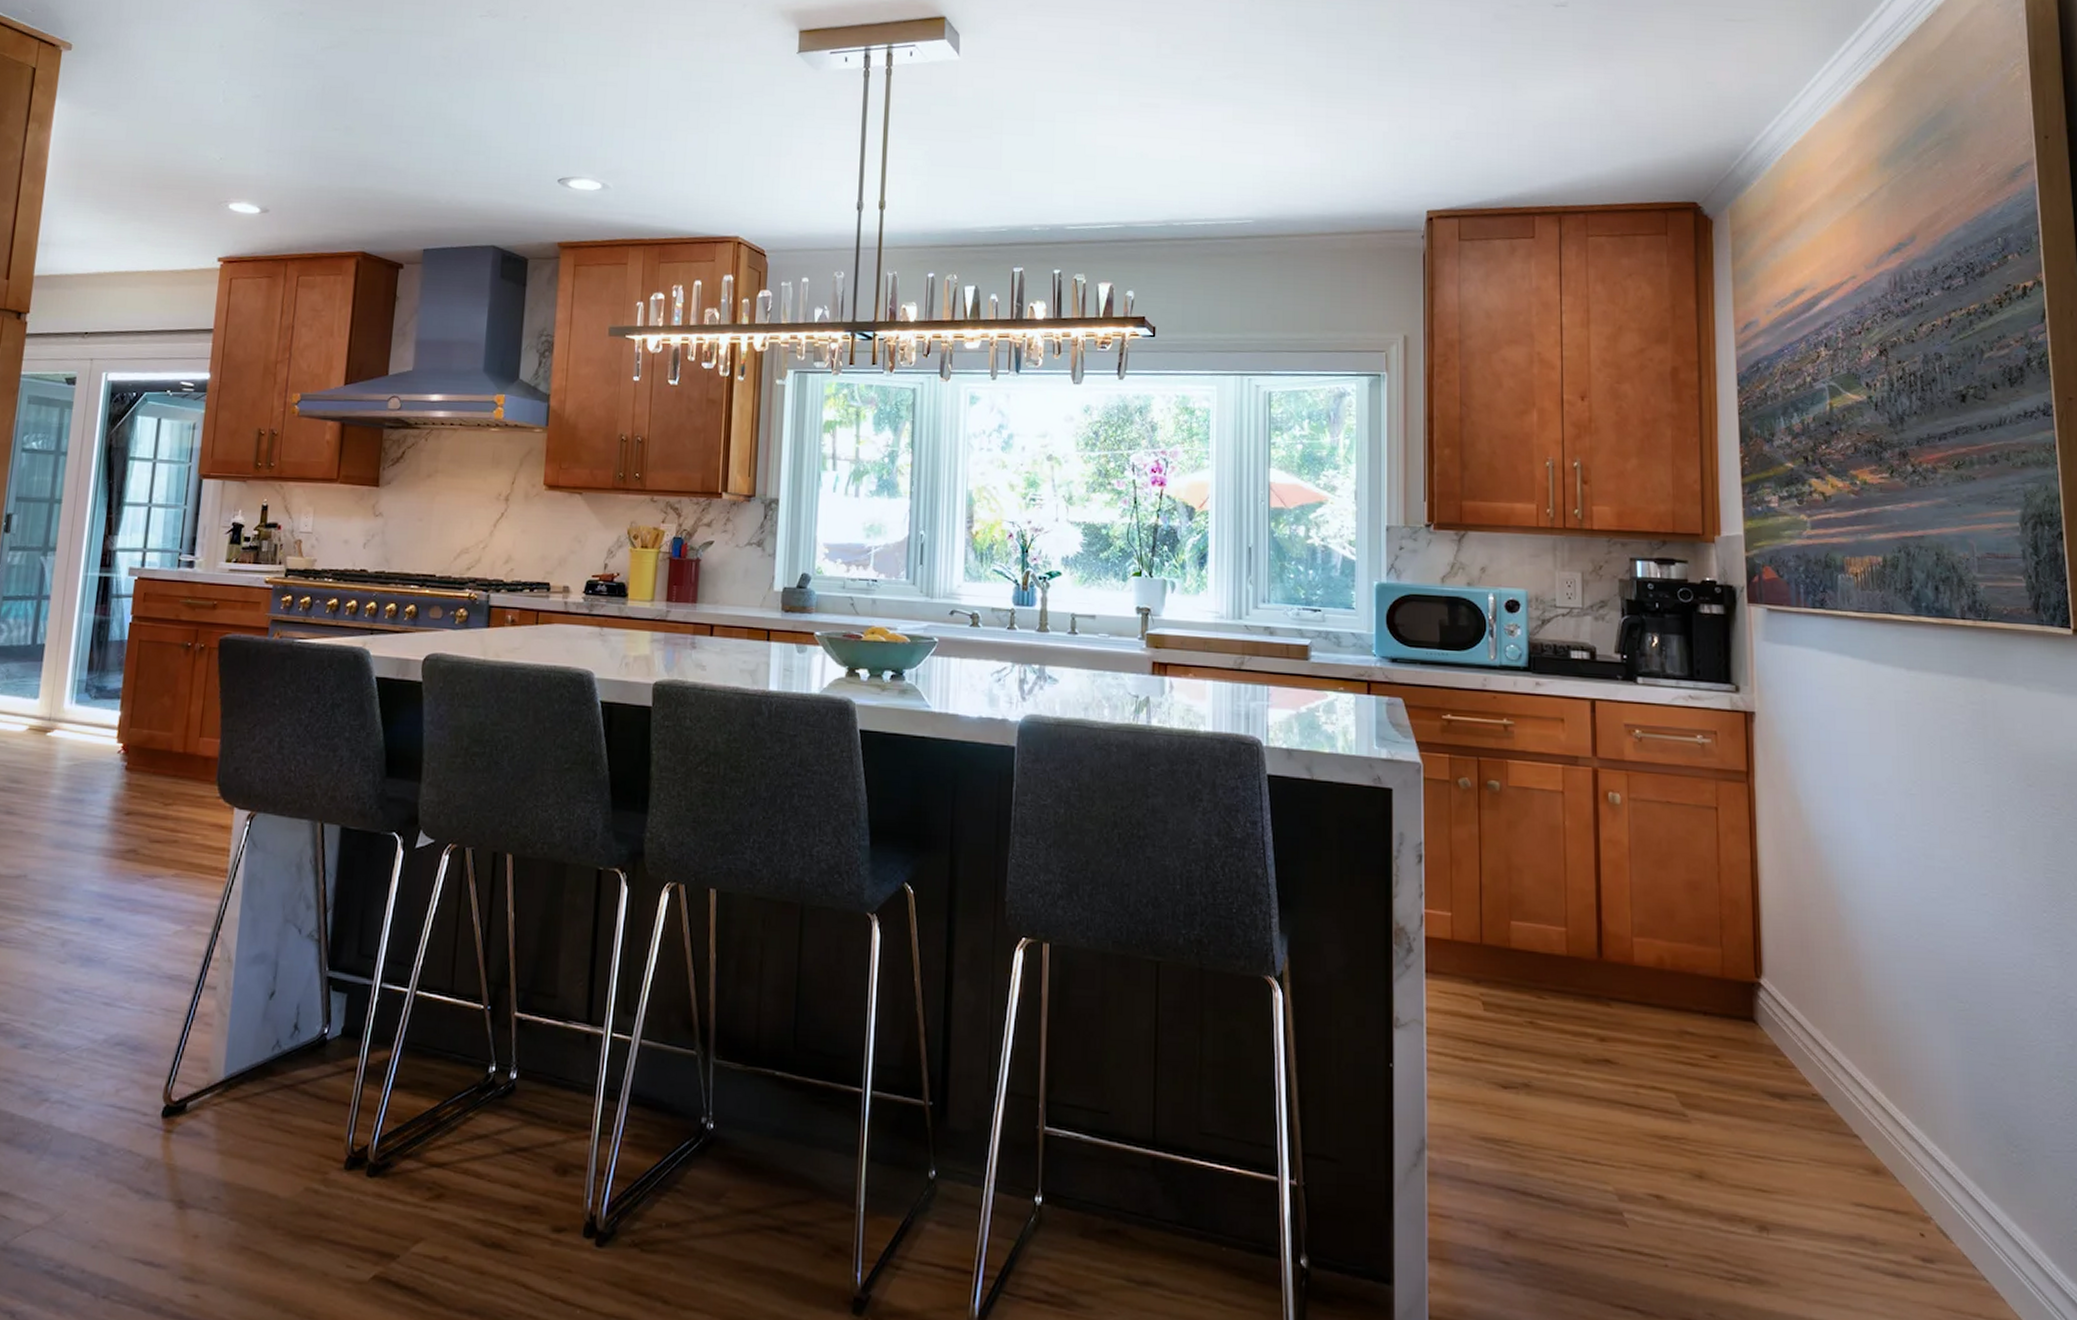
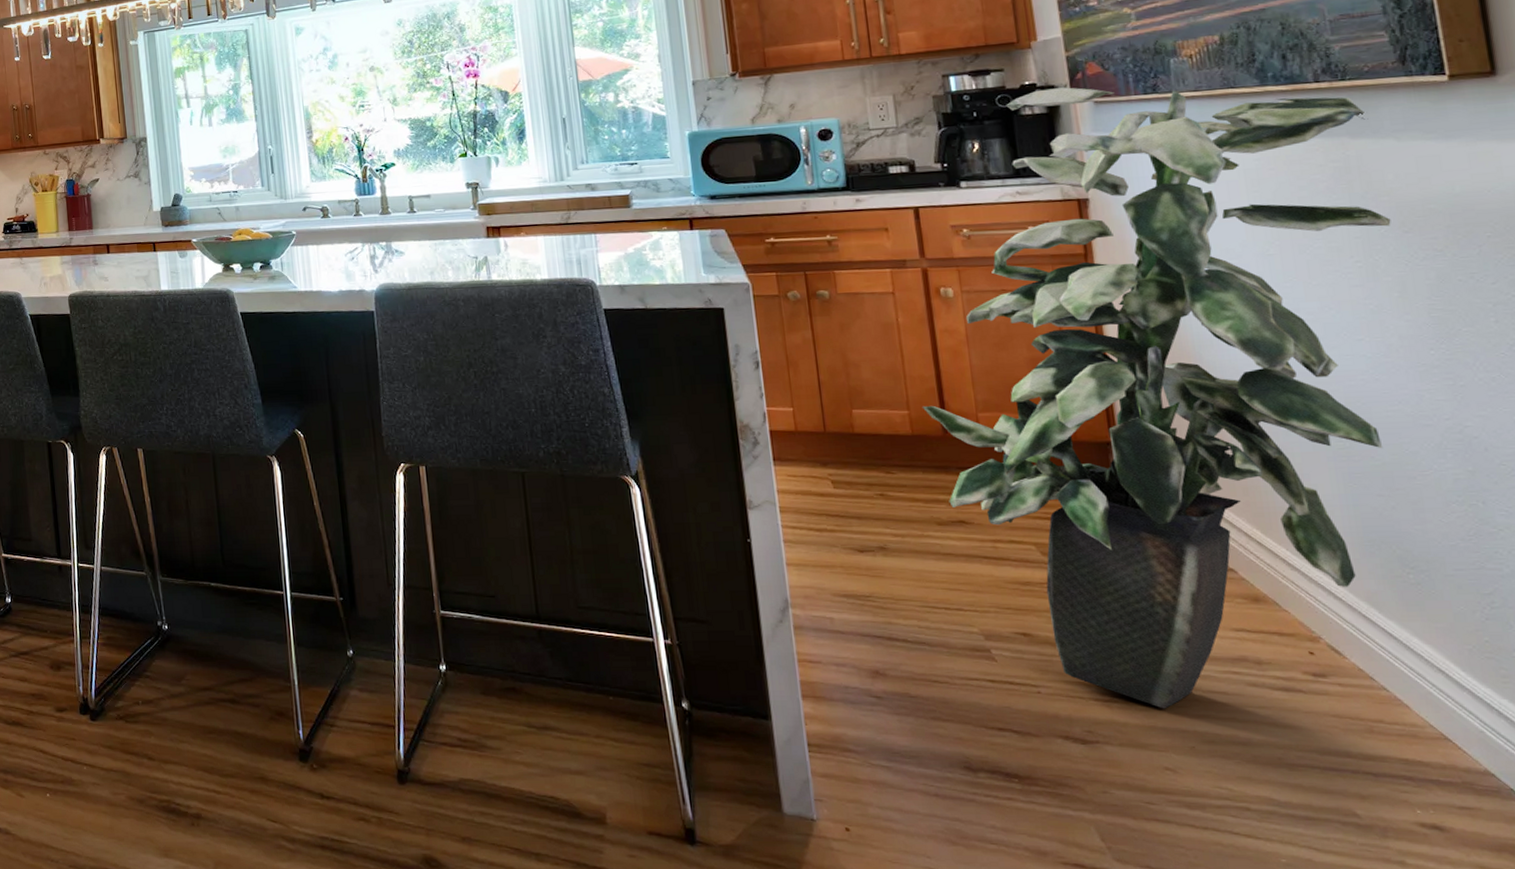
indoor plant: none [1579,588,2018,1292] -> present [921,87,1391,709]

